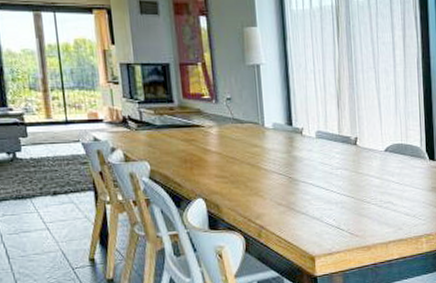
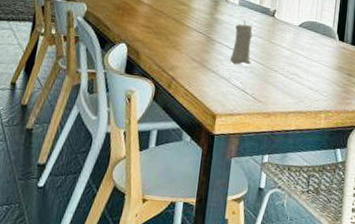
candle: none [317,154,341,202] -> present [230,20,253,65]

